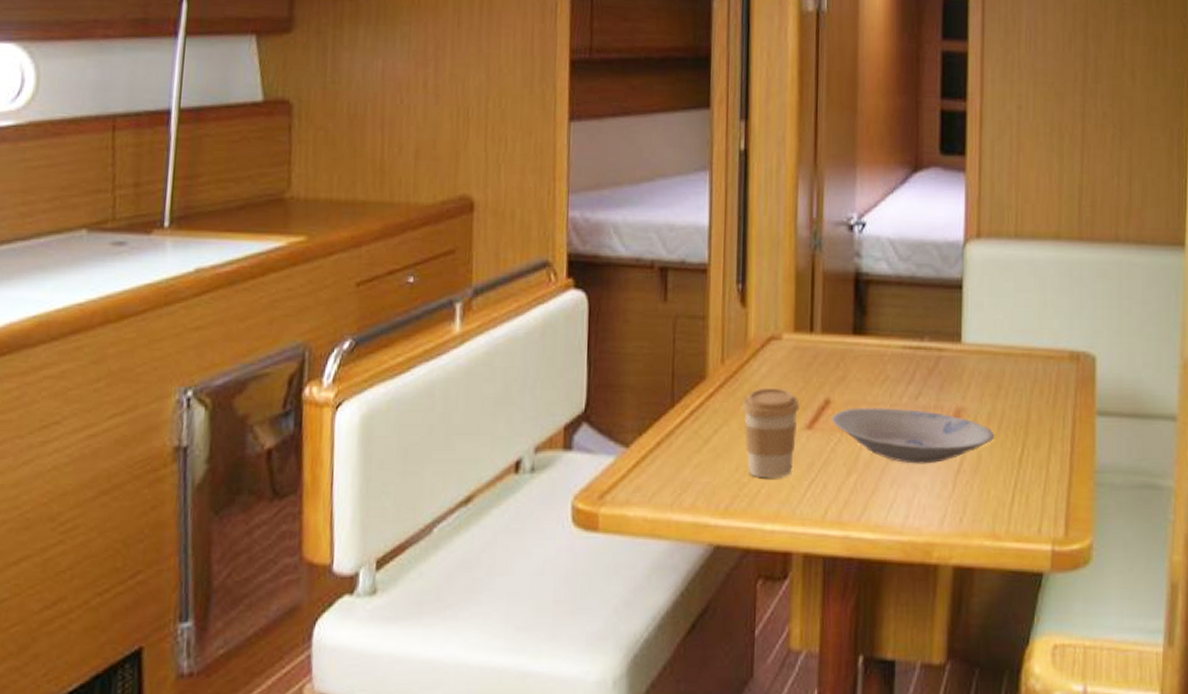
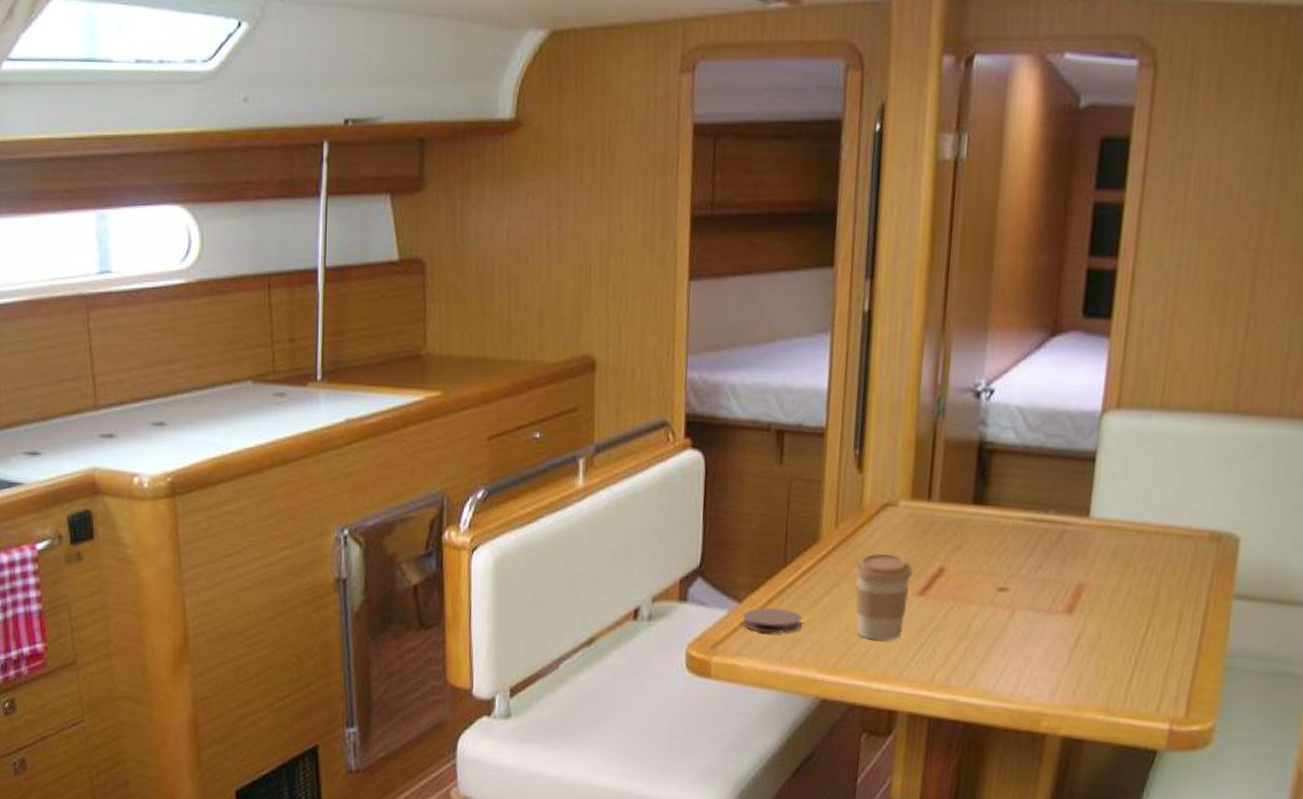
coaster: none [630,450,693,477] -> present [742,608,803,633]
bowl: present [831,407,995,464] -> none [944,577,1118,637]

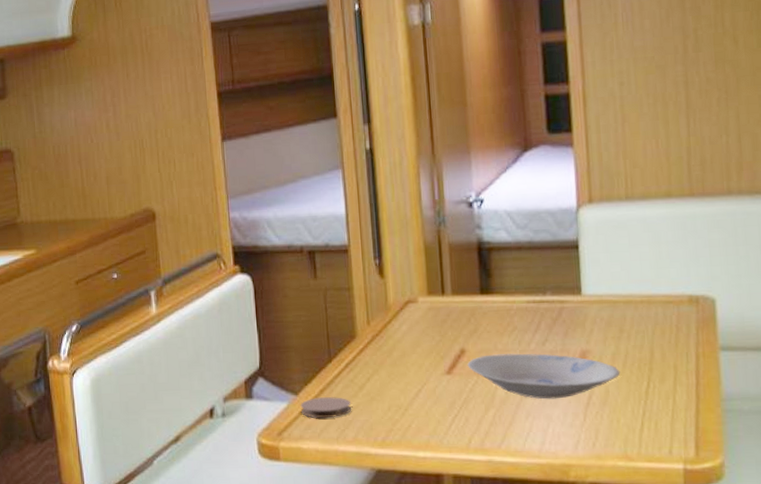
coffee cup: present [853,552,913,641] -> none [388,342,438,416]
bowl: none [944,577,1118,637] -> present [467,353,621,400]

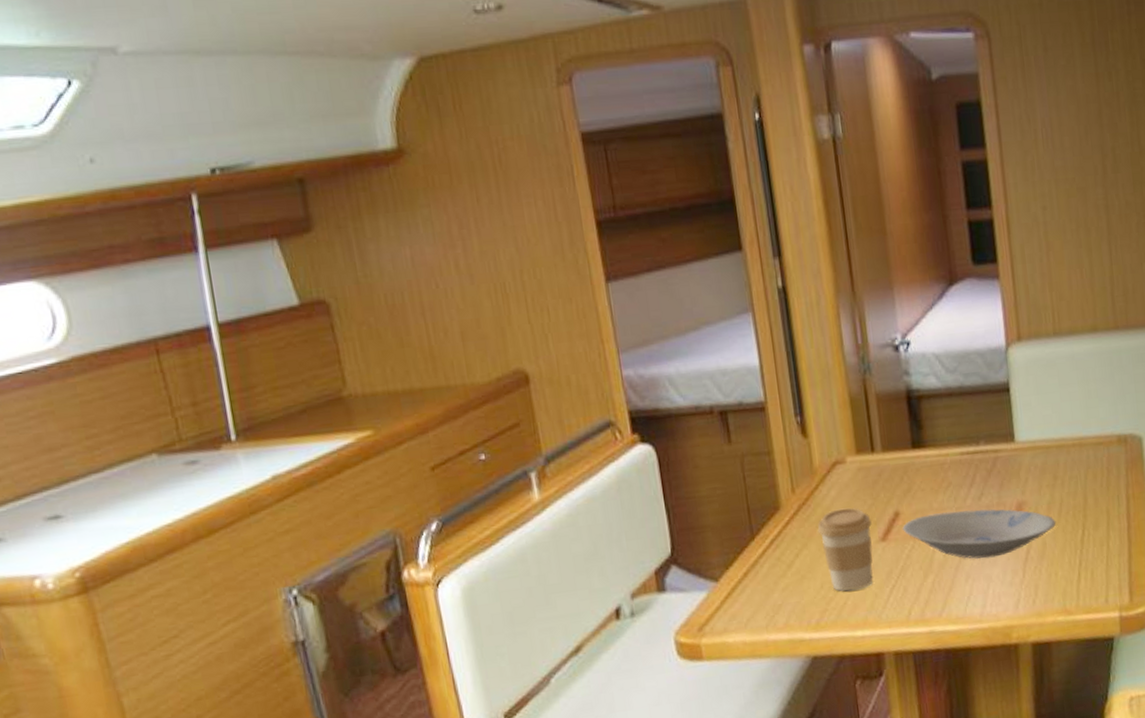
coaster: present [300,396,352,418] -> none [722,578,781,606]
coffee cup: none [388,342,438,416] -> present [817,507,873,591]

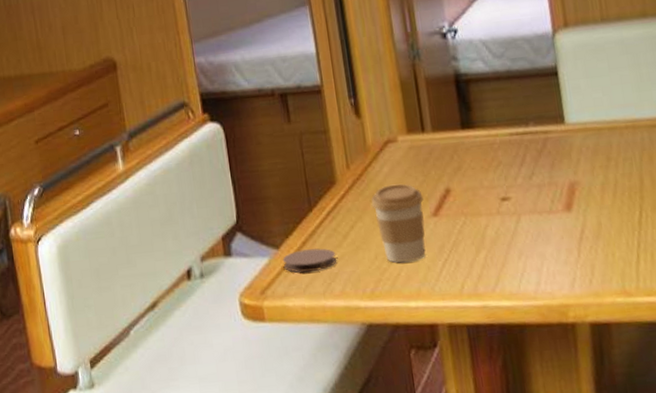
coaster: none [722,578,781,606] -> present [282,247,337,273]
bowl: present [902,509,1056,559] -> none [454,188,611,237]

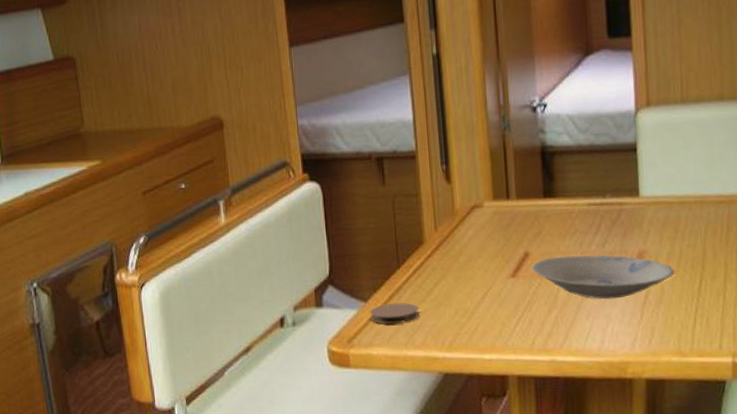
coffee cup: present [371,183,426,263] -> none [455,246,504,319]
bowl: none [454,188,611,237] -> present [531,255,675,300]

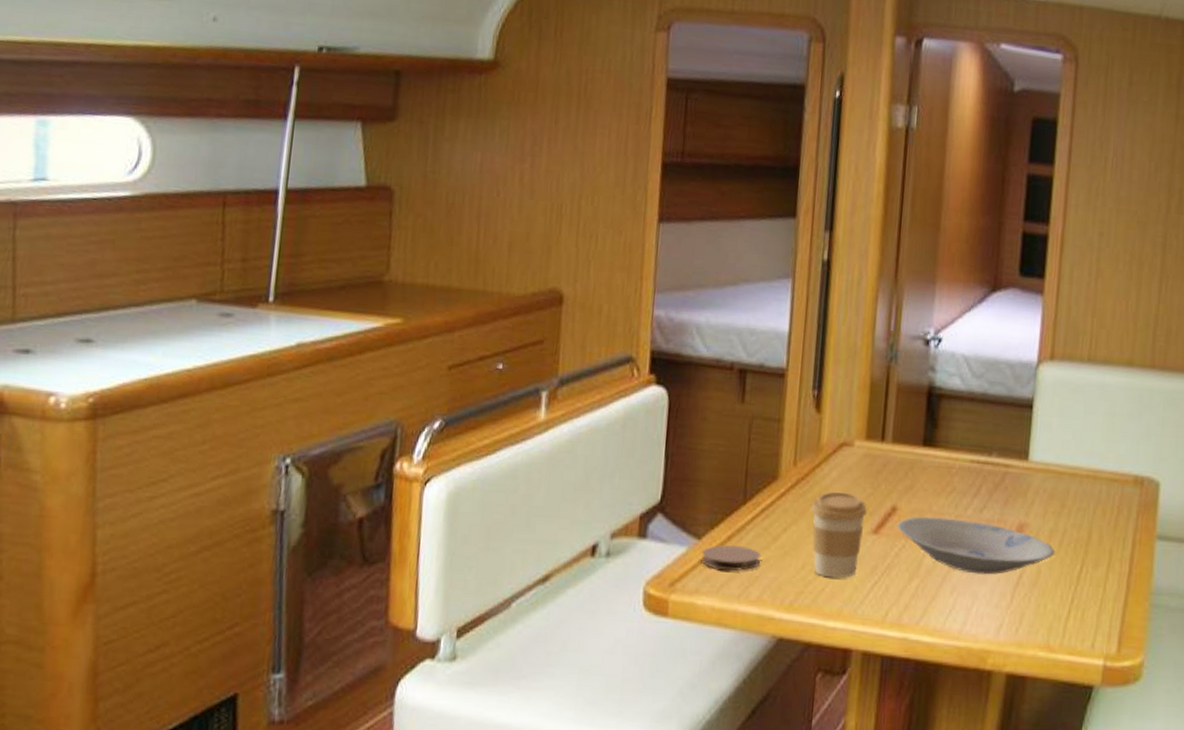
coffee cup: none [455,246,504,319] -> present [811,491,867,579]

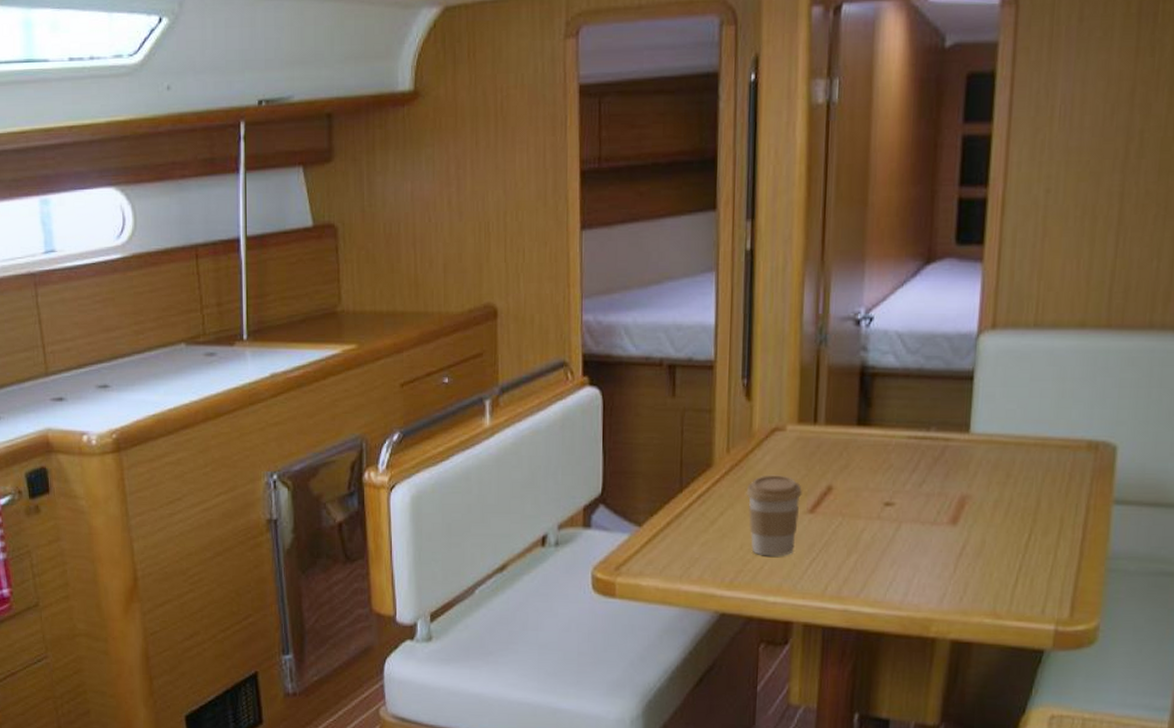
coaster: present [701,545,761,571] -> none [643,530,700,553]
bowl: present [897,516,1055,575] -> none [833,494,1001,547]

